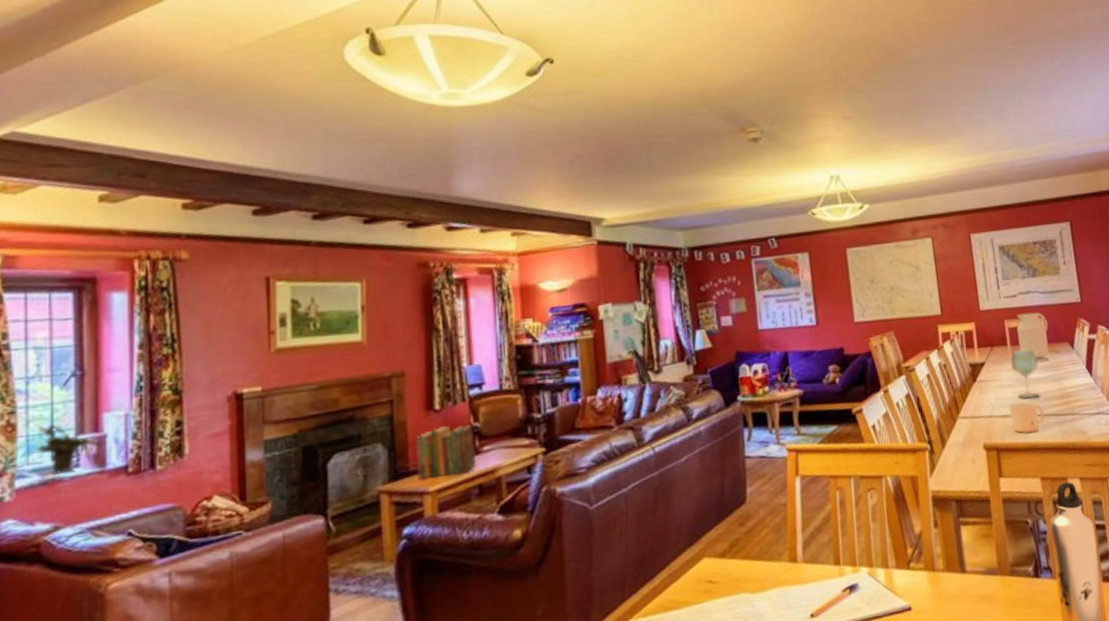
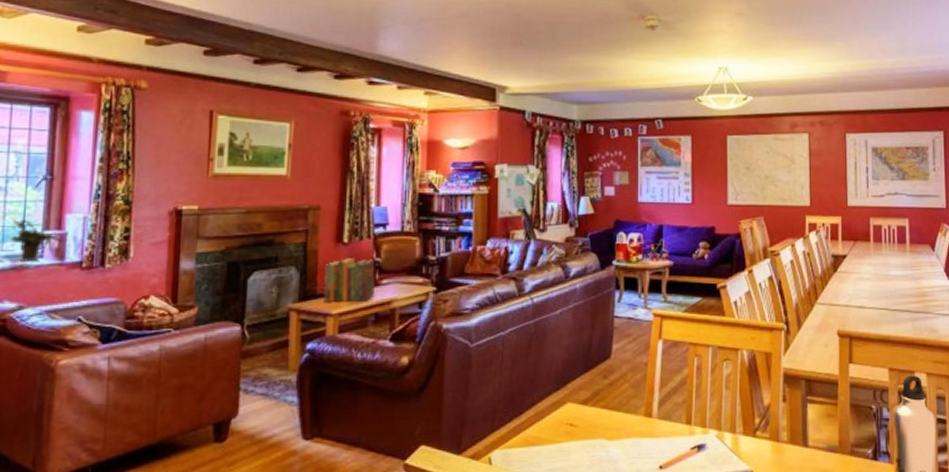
mug: present [1009,401,1045,434] -> none [866,296,899,326]
wine glass: present [1010,349,1040,400] -> none [872,248,899,295]
water jug: present [1016,312,1049,363] -> none [881,213,911,261]

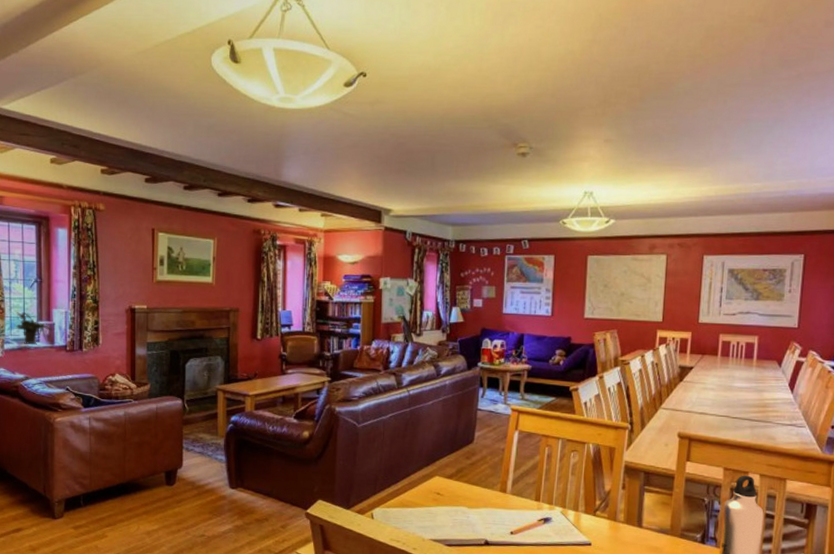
books: present [322,258,376,303] -> none [242,351,283,388]

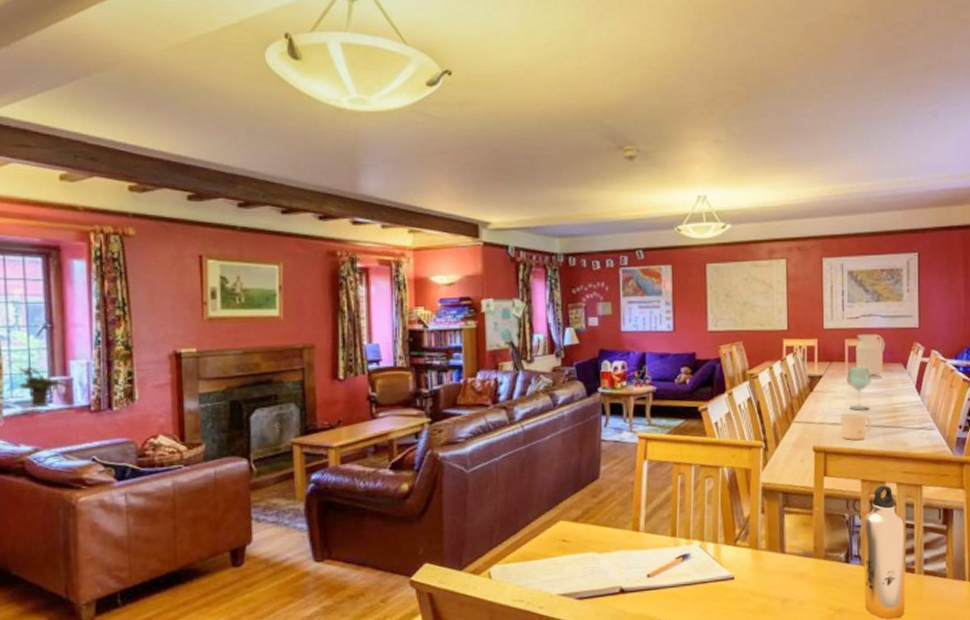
mug: none [707,404,740,431] -> present [841,413,871,441]
wine glass: none [717,361,744,404] -> present [846,367,872,412]
water jug: none [728,330,761,375] -> present [856,333,885,379]

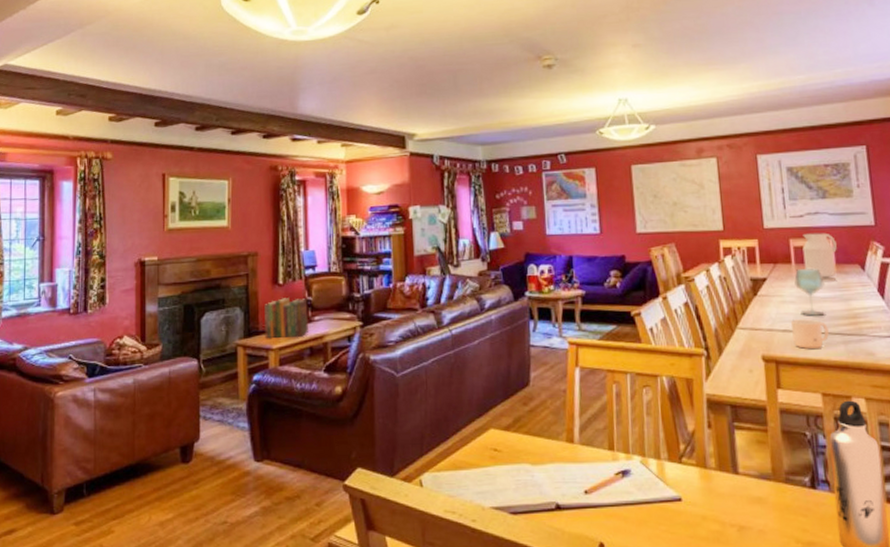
potted plant: present [18,366,70,407] -> none [16,274,55,310]
books: none [322,394,373,437] -> present [263,298,309,339]

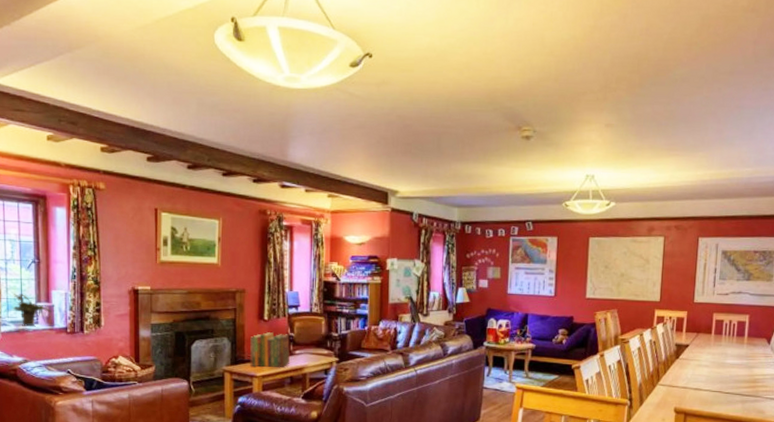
potted plant: none [16,274,55,310] -> present [13,293,52,326]
mug: present [791,319,829,350] -> none [702,380,732,406]
wine glass: present [794,269,825,317] -> none [711,339,736,380]
water jug: present [802,232,837,282] -> none [721,309,751,352]

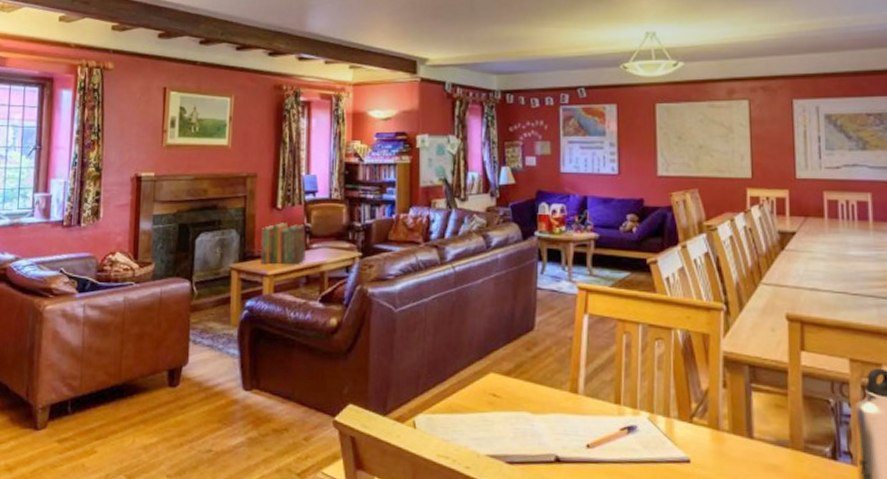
potted plant: present [13,293,52,326] -> none [10,182,49,220]

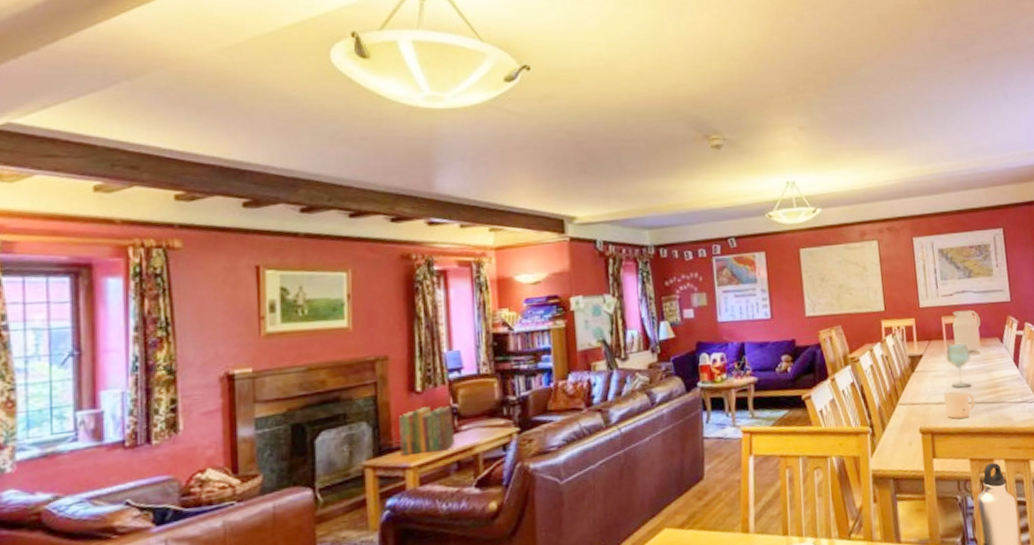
mug: none [820,278,861,312] -> present [944,390,975,419]
wine glass: none [826,224,860,277] -> present [946,343,972,389]
water jug: none [837,186,875,240] -> present [952,309,981,356]

